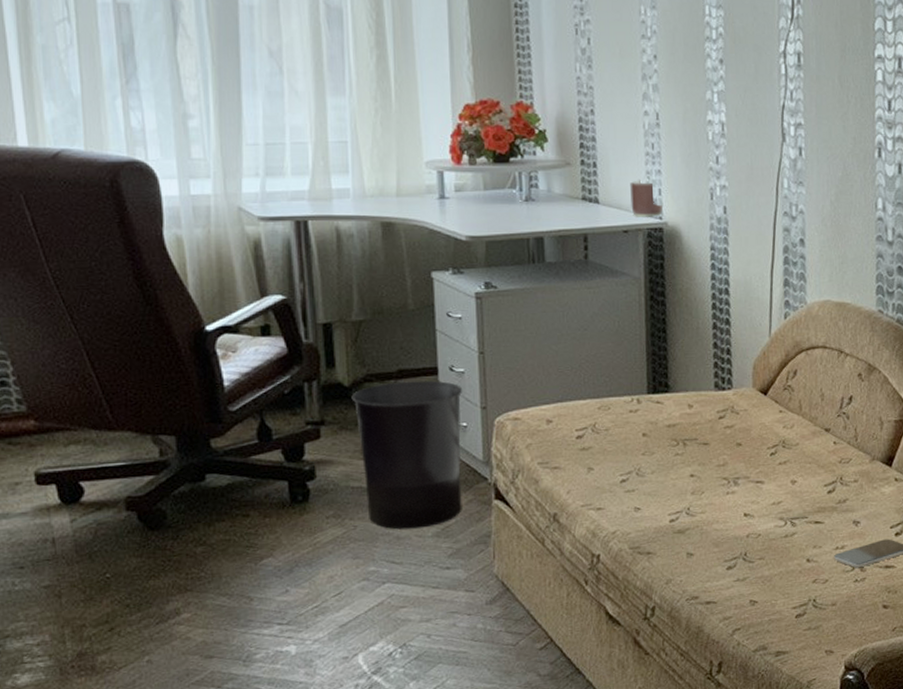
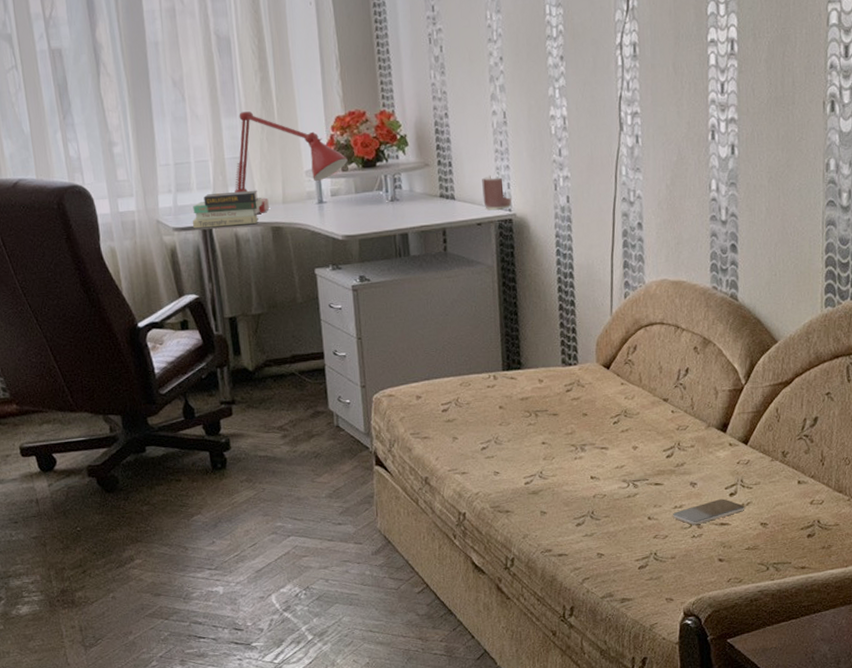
books: none [283,179,372,219] -> present [192,190,263,229]
desk lamp: none [338,91,476,206] -> present [234,111,348,213]
waste bin: present [351,380,463,529] -> none [255,364,349,491]

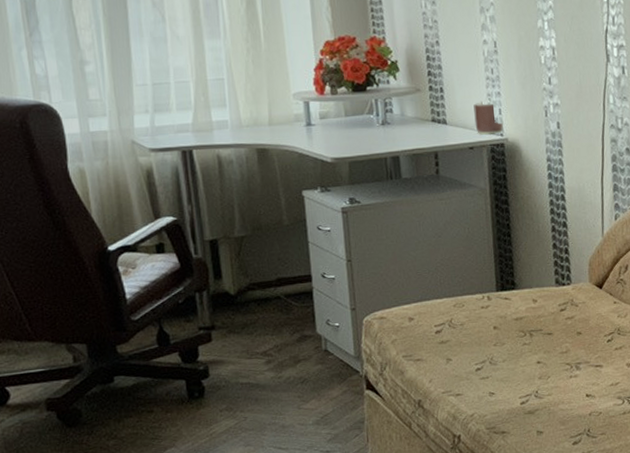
books: present [192,190,263,229] -> none [170,111,248,150]
desk lamp: present [234,111,348,213] -> none [217,34,337,135]

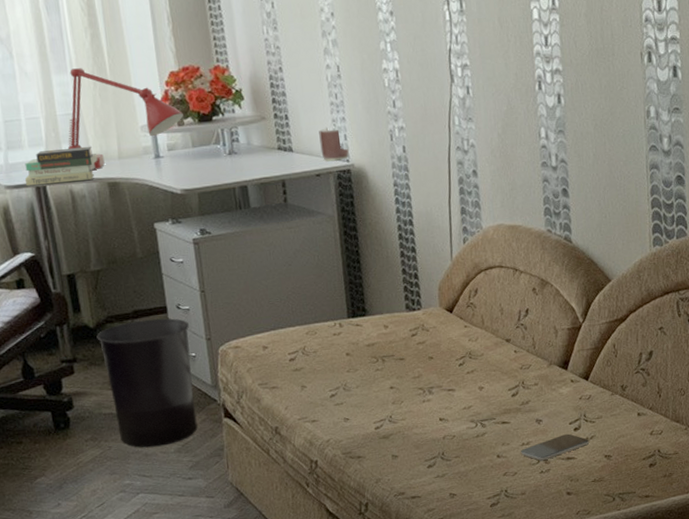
books: none [170,111,248,150] -> present [24,146,98,186]
desk lamp: none [217,34,337,135] -> present [68,68,184,169]
waste bin: none [237,287,338,419] -> present [96,318,198,447]

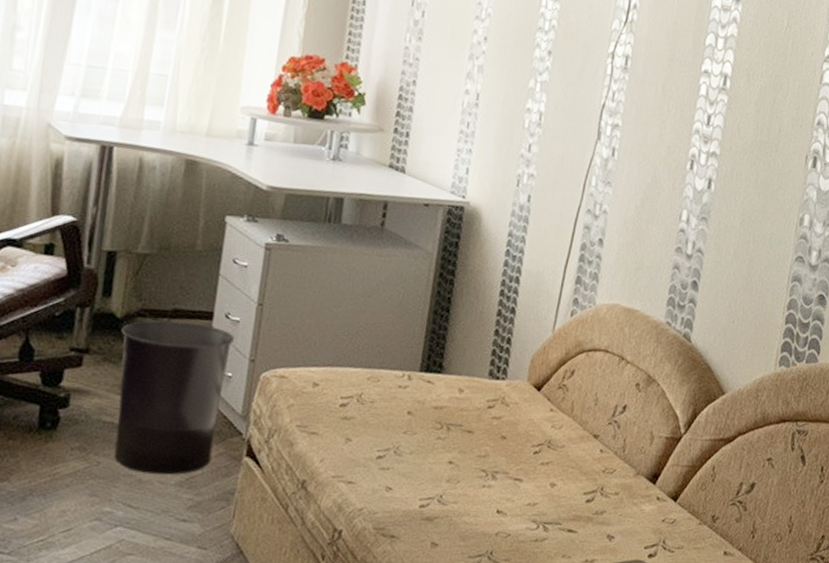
books: present [24,146,98,186] -> none [90,107,183,152]
desk lamp: present [68,68,184,169] -> none [152,28,293,142]
mug: present [319,129,350,162] -> none [436,156,469,195]

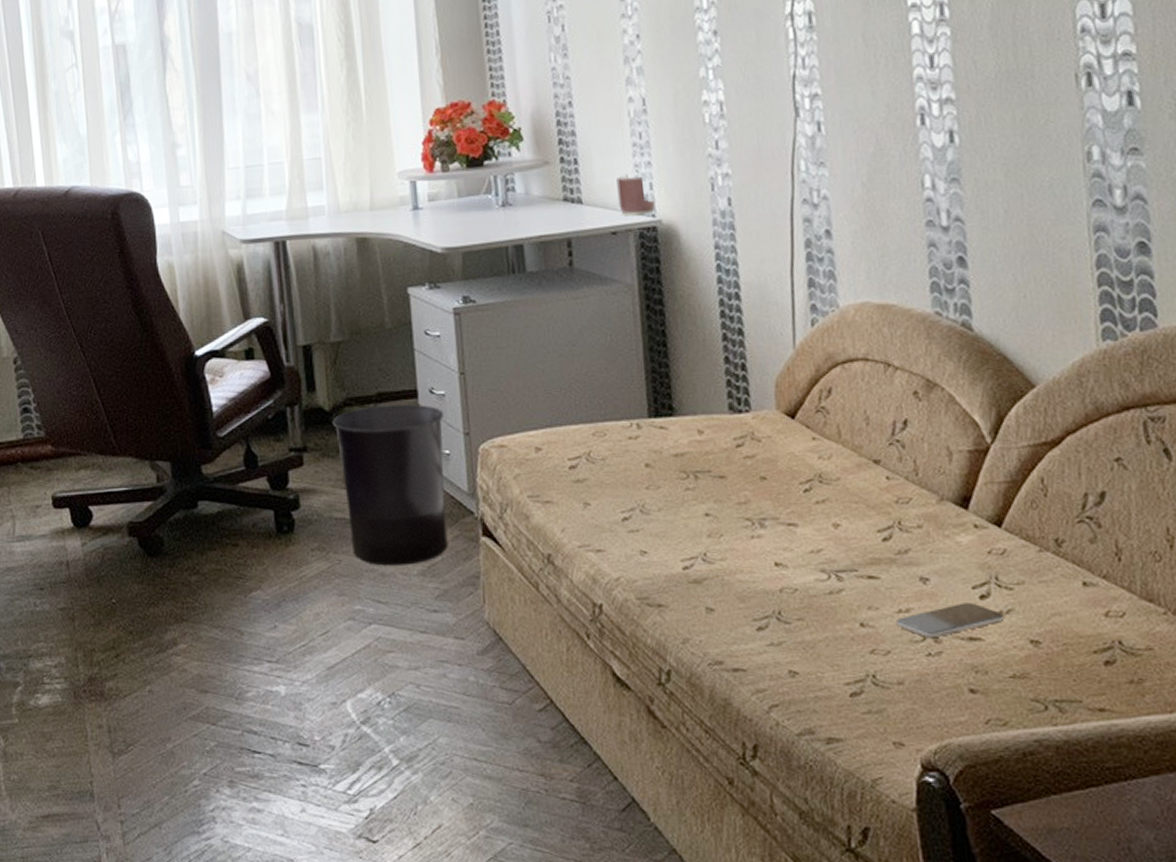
mug: none [436,156,469,195] -> present [616,175,656,217]

